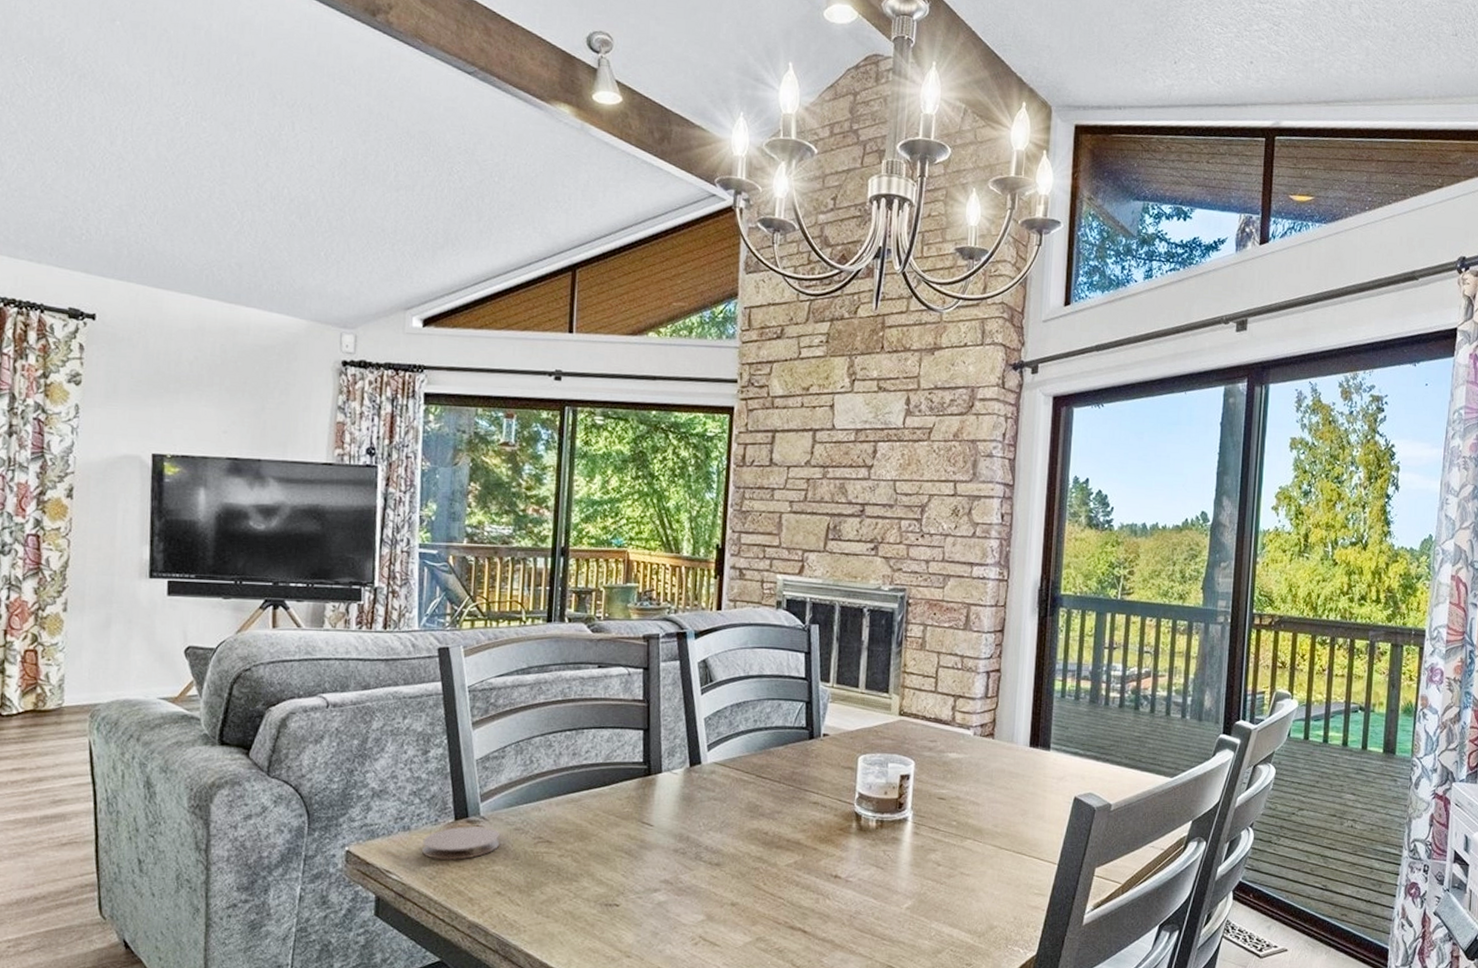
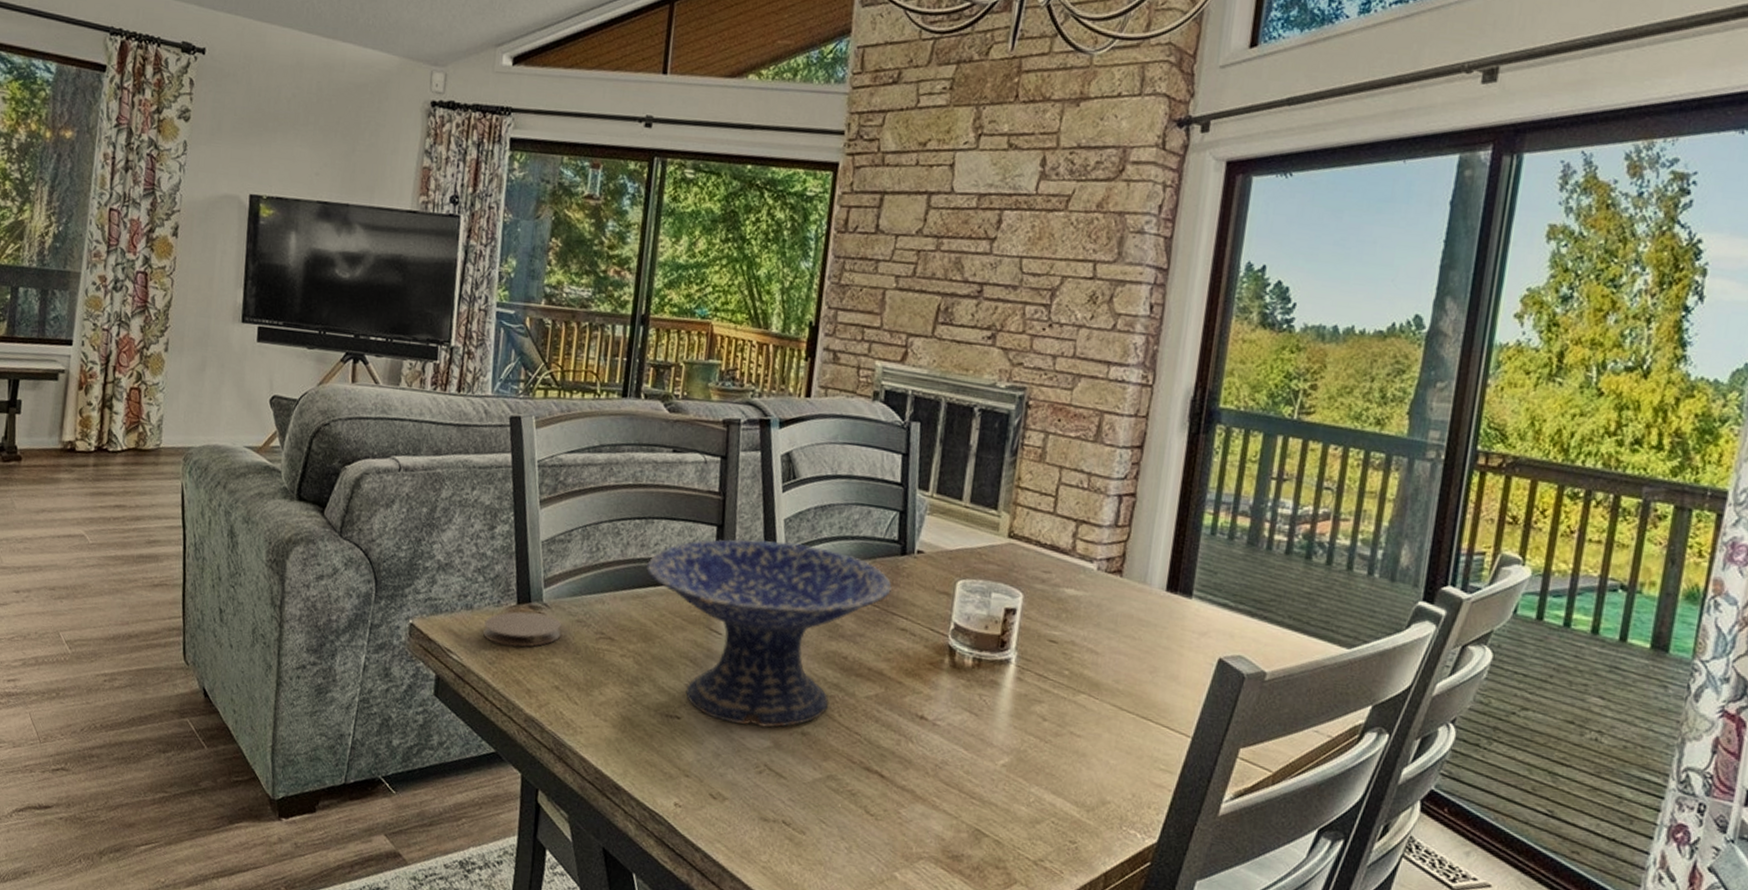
decorative bowl: none [579,738,803,904] -> present [646,539,892,728]

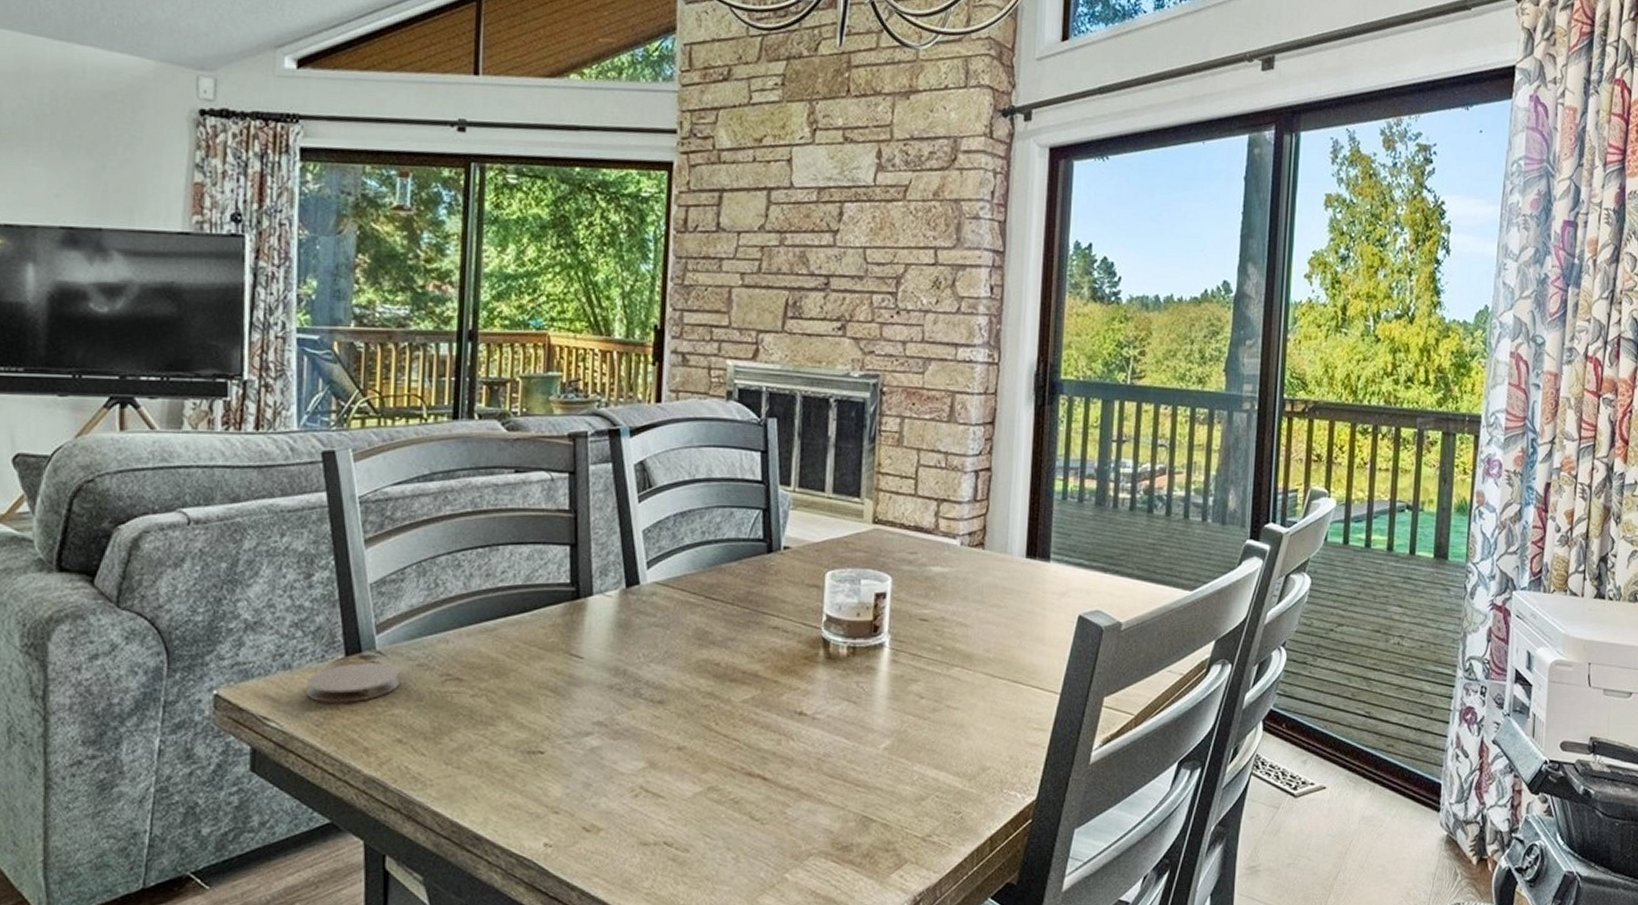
decorative bowl: present [646,539,892,728] -> none [494,554,760,749]

